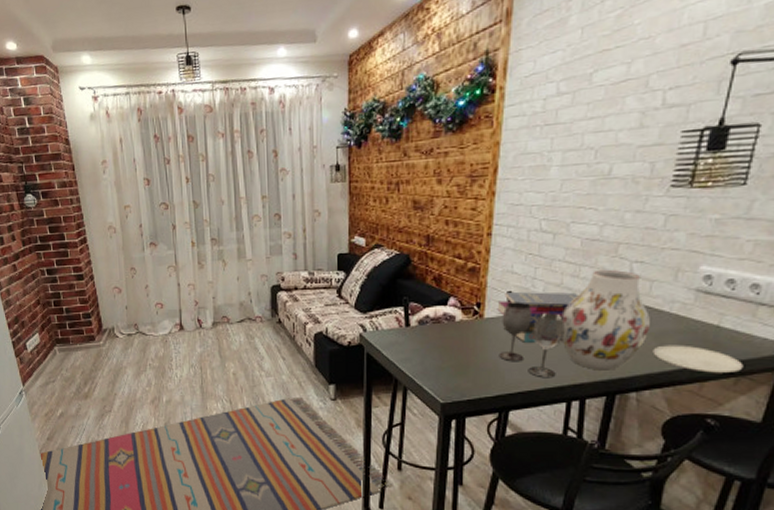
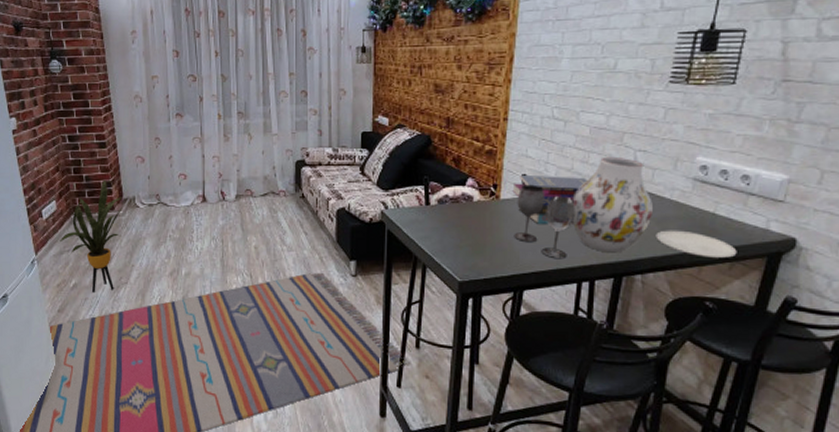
house plant: none [44,312,112,421] -> present [58,181,133,292]

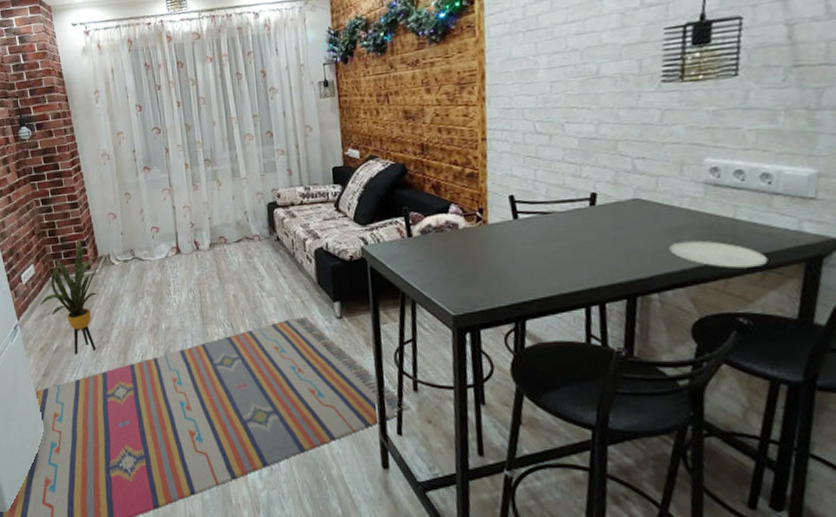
books: present [512,174,588,224] -> none [500,192,583,247]
wineglass: present [514,184,577,259] -> none [506,205,575,284]
vase: present [572,156,654,253] -> none [568,167,663,272]

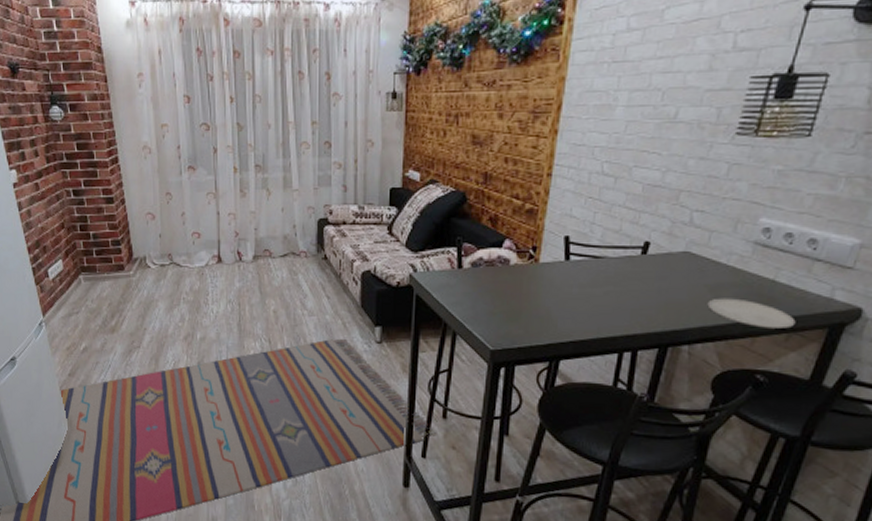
house plant: present [39,240,108,354] -> none [67,239,144,356]

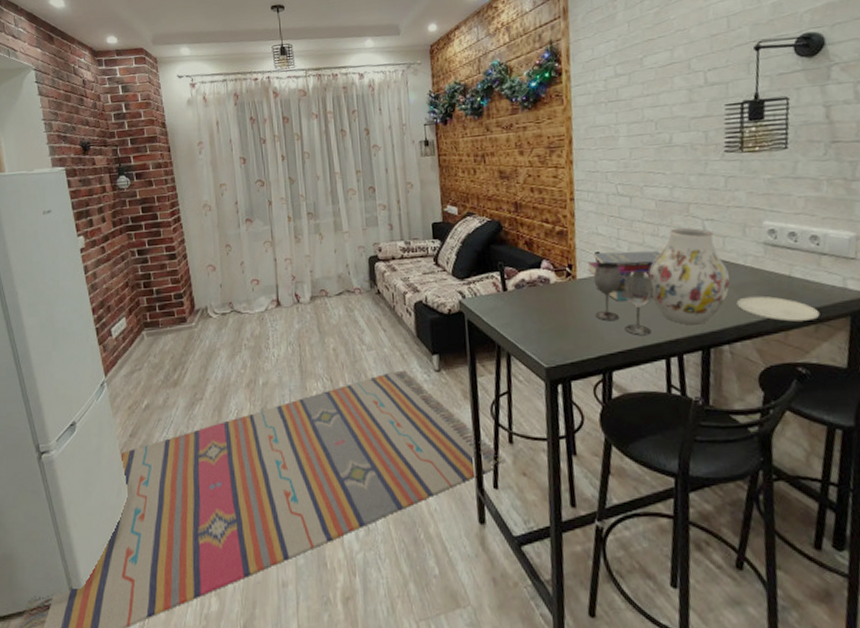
wineglass: none [552,247,623,328] -> present [593,261,655,336]
books: none [553,236,637,290] -> present [587,250,661,301]
vase: none [618,217,708,322] -> present [648,227,731,325]

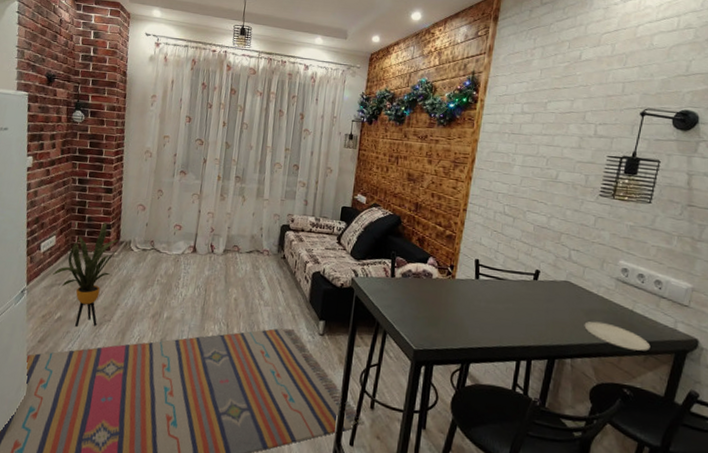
house plant: none [129,293,205,412] -> present [51,223,128,326]
books: present [587,250,661,301] -> none [466,259,530,306]
wineglass: present [593,261,655,336] -> none [465,268,519,338]
vase: present [648,227,731,325] -> none [516,251,584,337]

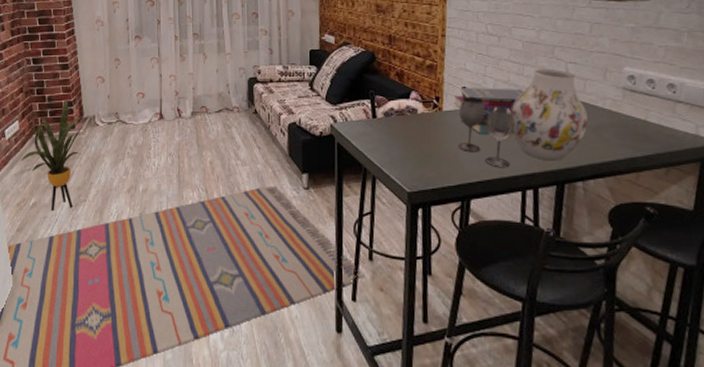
wineglass: none [465,268,519,338] -> present [458,96,516,168]
books: none [466,259,530,306] -> present [454,87,524,134]
vase: none [516,251,584,337] -> present [511,68,589,161]
plate: present [584,321,651,351] -> none [592,137,671,164]

